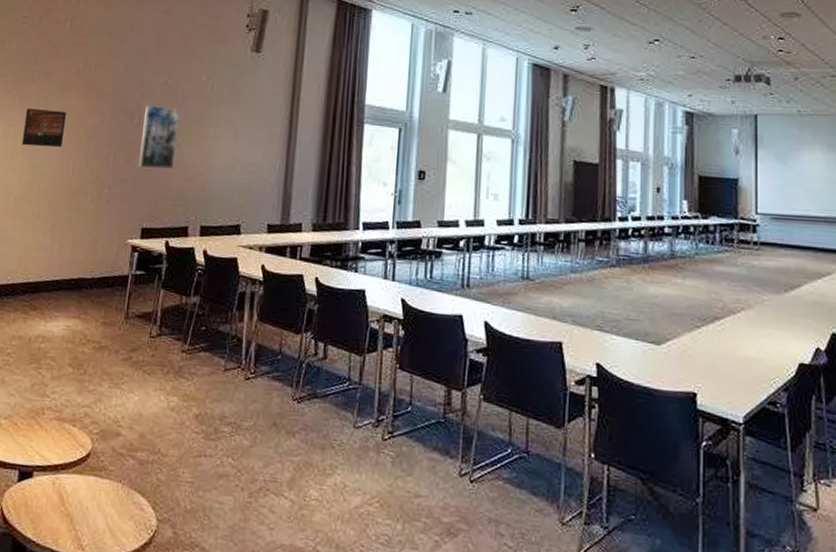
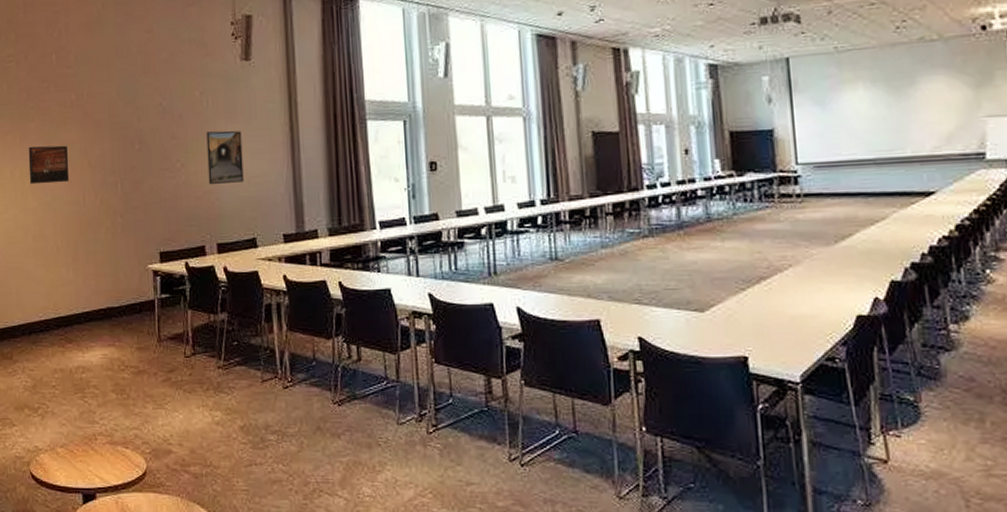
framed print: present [137,105,181,170] -> none [144,127,181,193]
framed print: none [201,115,242,169] -> present [206,130,244,185]

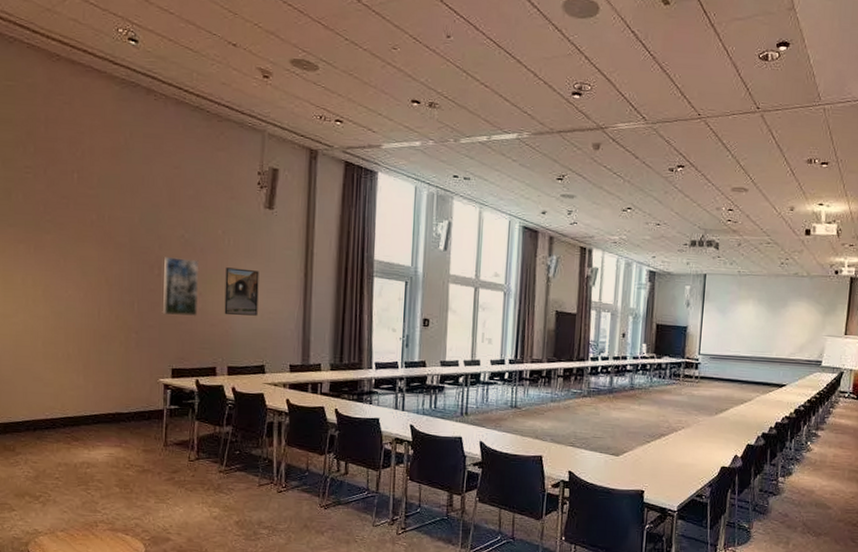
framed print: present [28,145,70,185] -> none [42,257,85,296]
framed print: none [144,127,181,193] -> present [162,257,200,317]

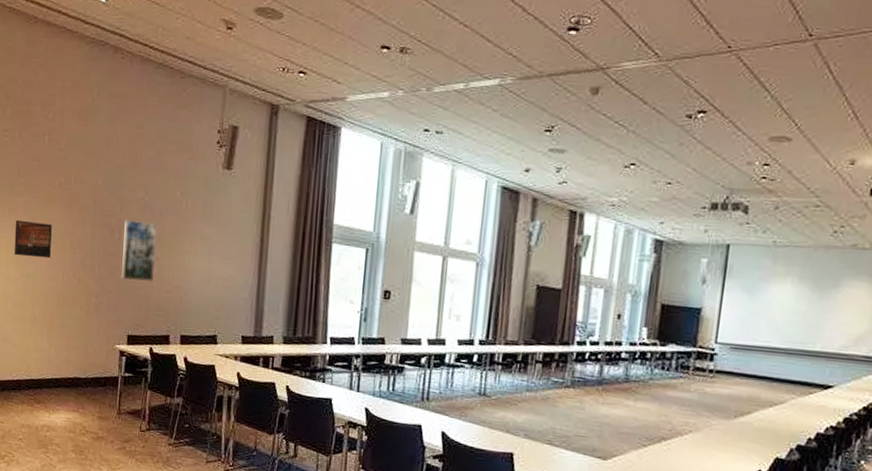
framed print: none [42,257,85,296] -> present [14,219,52,259]
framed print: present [224,267,259,316] -> none [179,231,215,283]

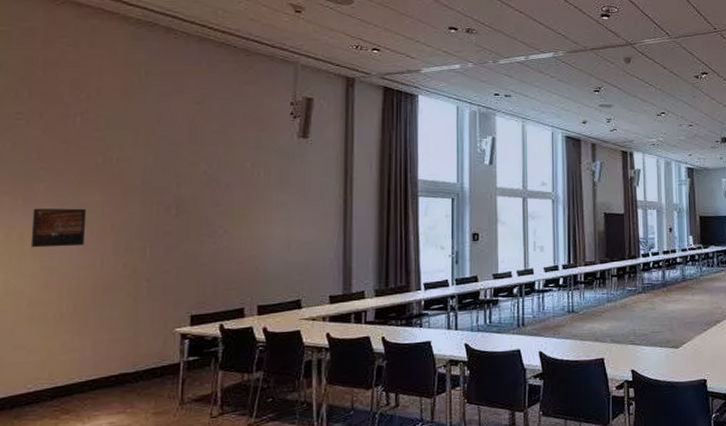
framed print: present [120,220,158,283] -> none [179,195,225,258]

